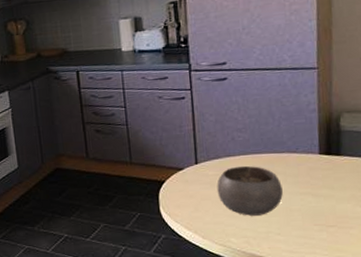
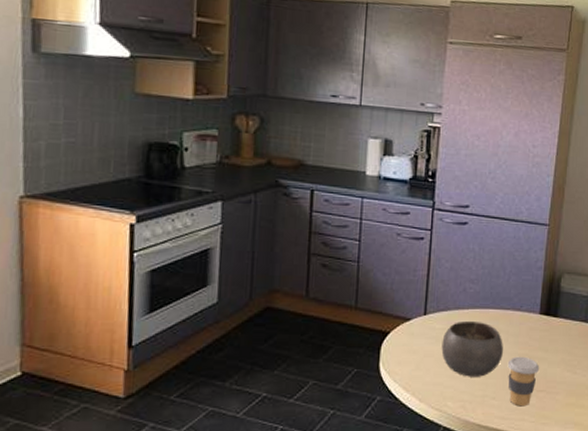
coffee cup: none [289,195,327,241] -> present [507,356,540,407]

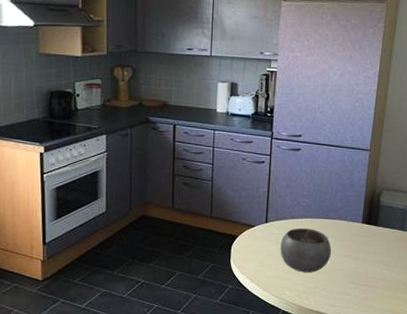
coffee cup: present [507,356,540,407] -> none [335,257,362,297]

